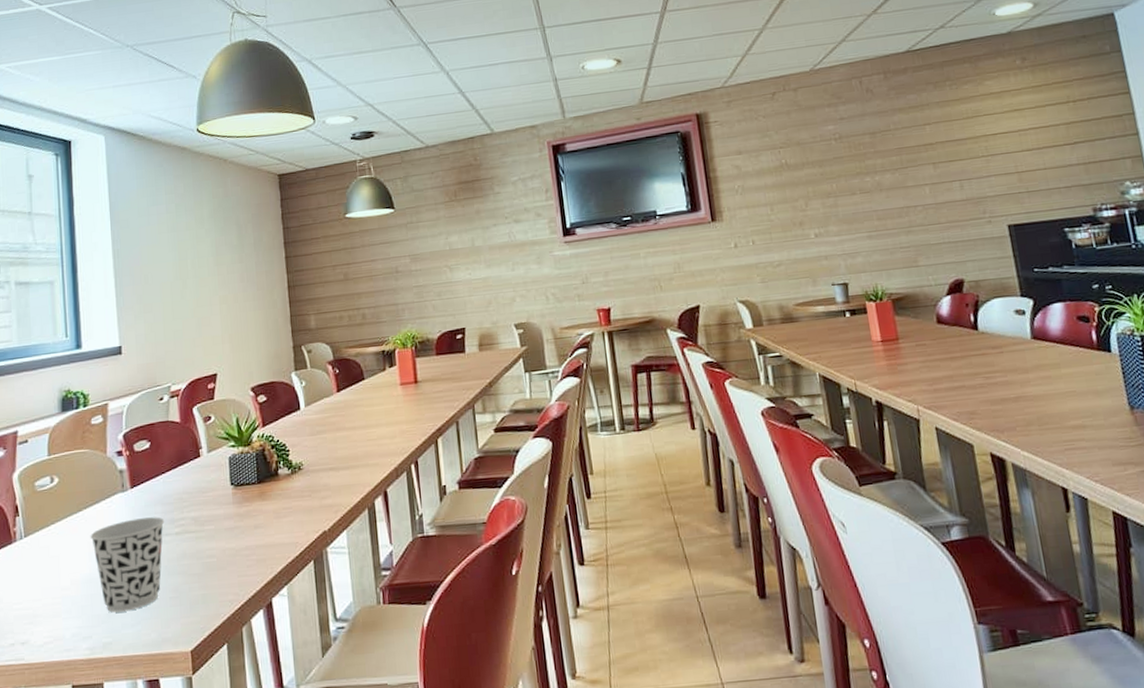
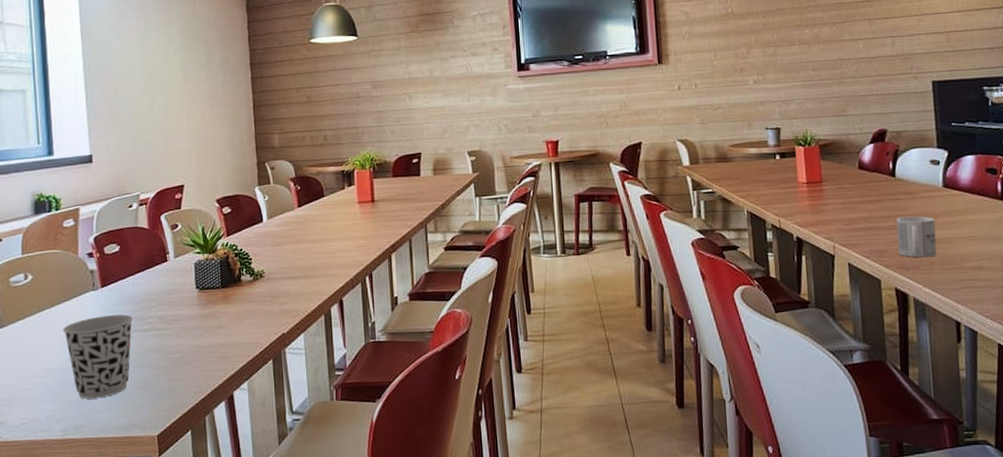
mug: none [984,372,1033,418] -> present [896,216,937,258]

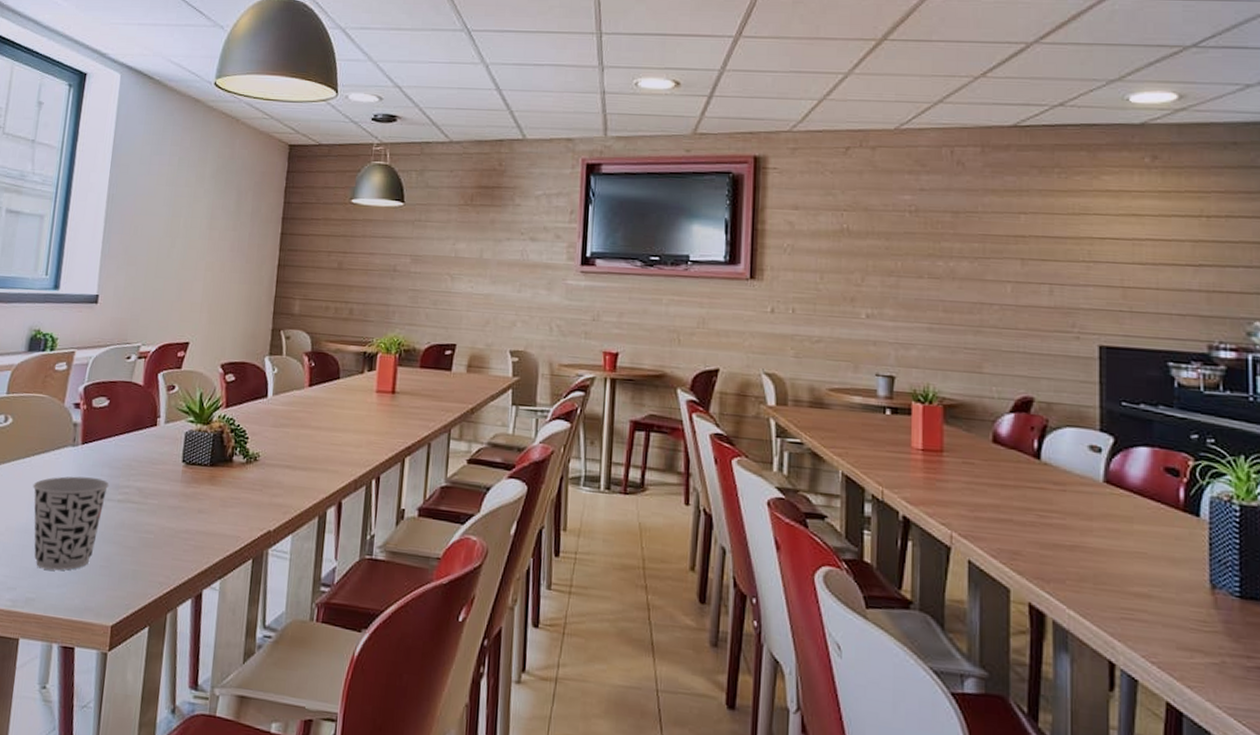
mug: present [896,216,937,258] -> none [1036,512,1090,571]

